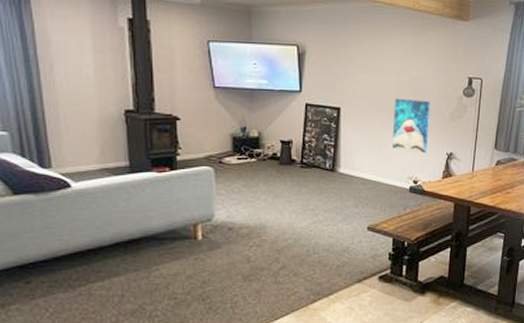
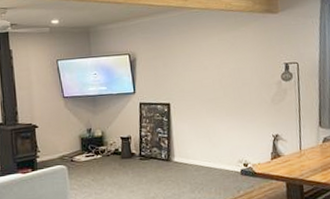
wall art: present [392,98,430,154] -> none [218,88,254,138]

